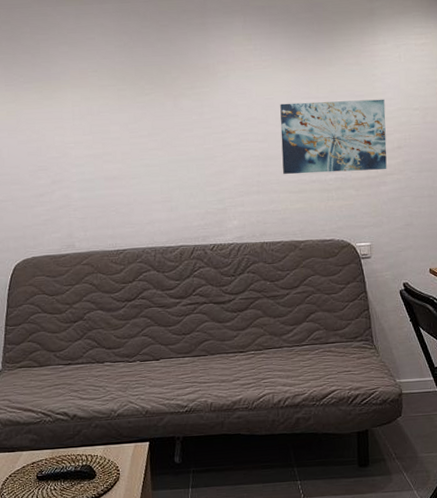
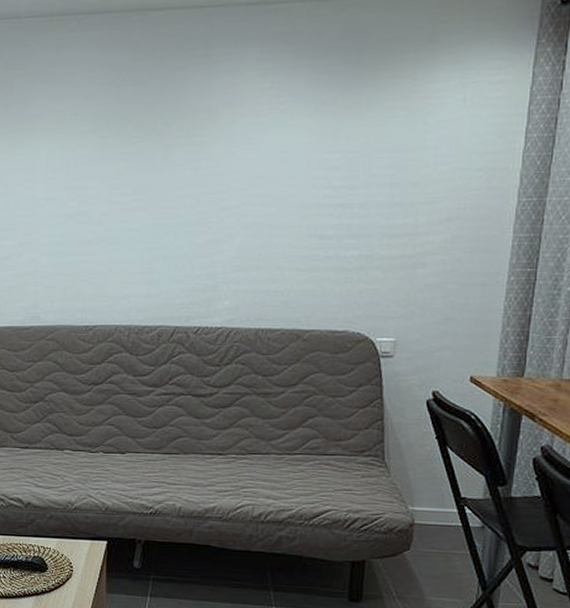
wall art: present [280,99,387,174] -> none [292,155,437,248]

